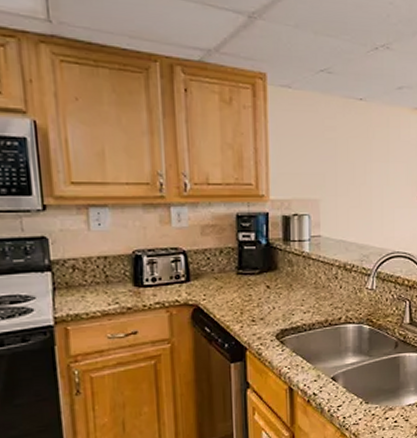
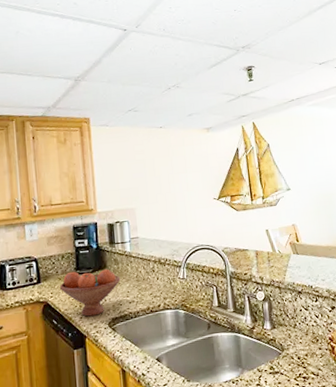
fruit bowl: none [216,270,295,326] -> present [60,269,121,317]

